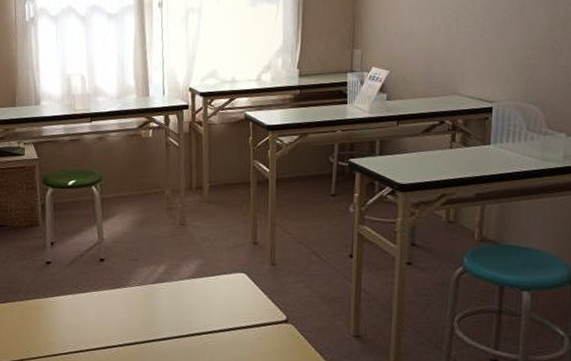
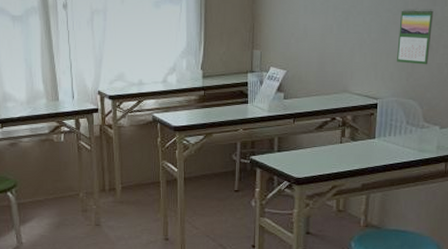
calendar: none [514,8,555,68] -> present [397,8,434,65]

